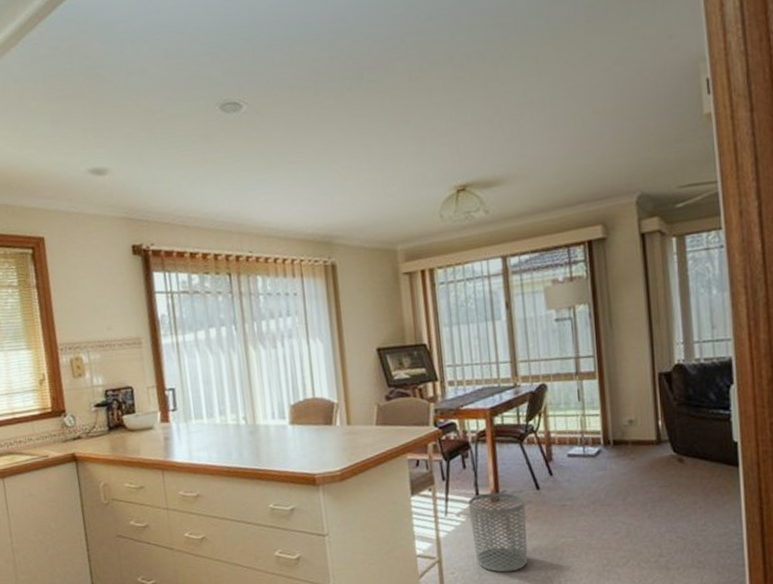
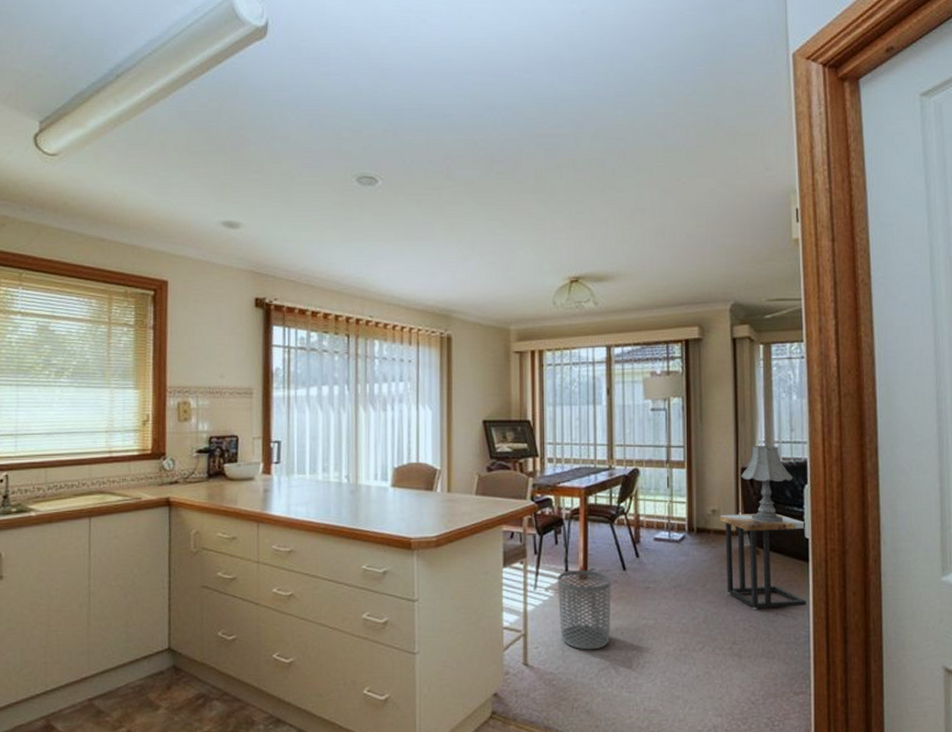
side table: none [638,418,739,520] -> present [720,513,807,609]
table lamp: none [659,346,717,430] -> present [741,446,793,523]

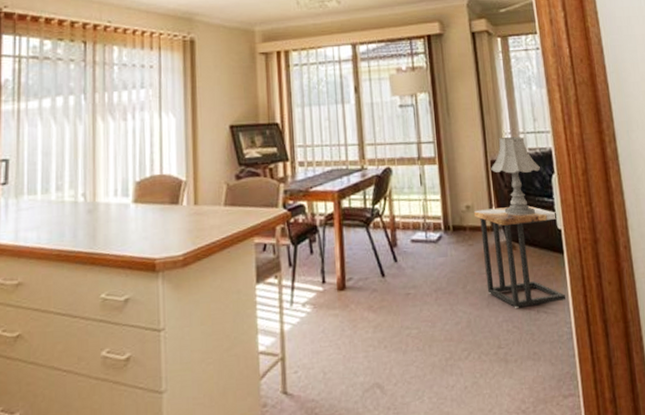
waste bin: present [557,570,611,650] -> none [314,279,373,370]

